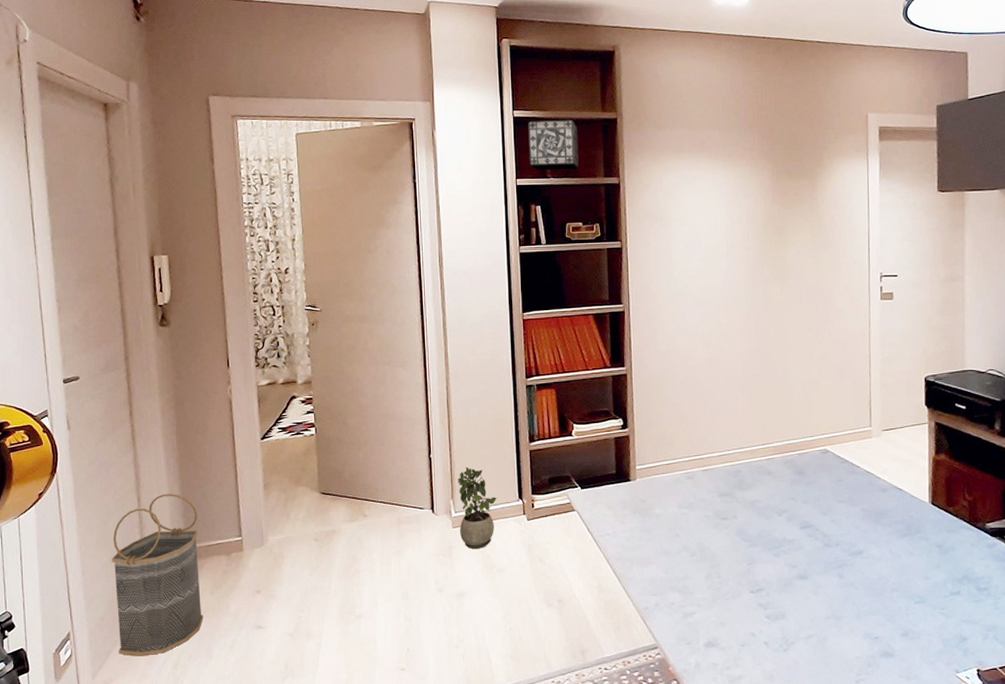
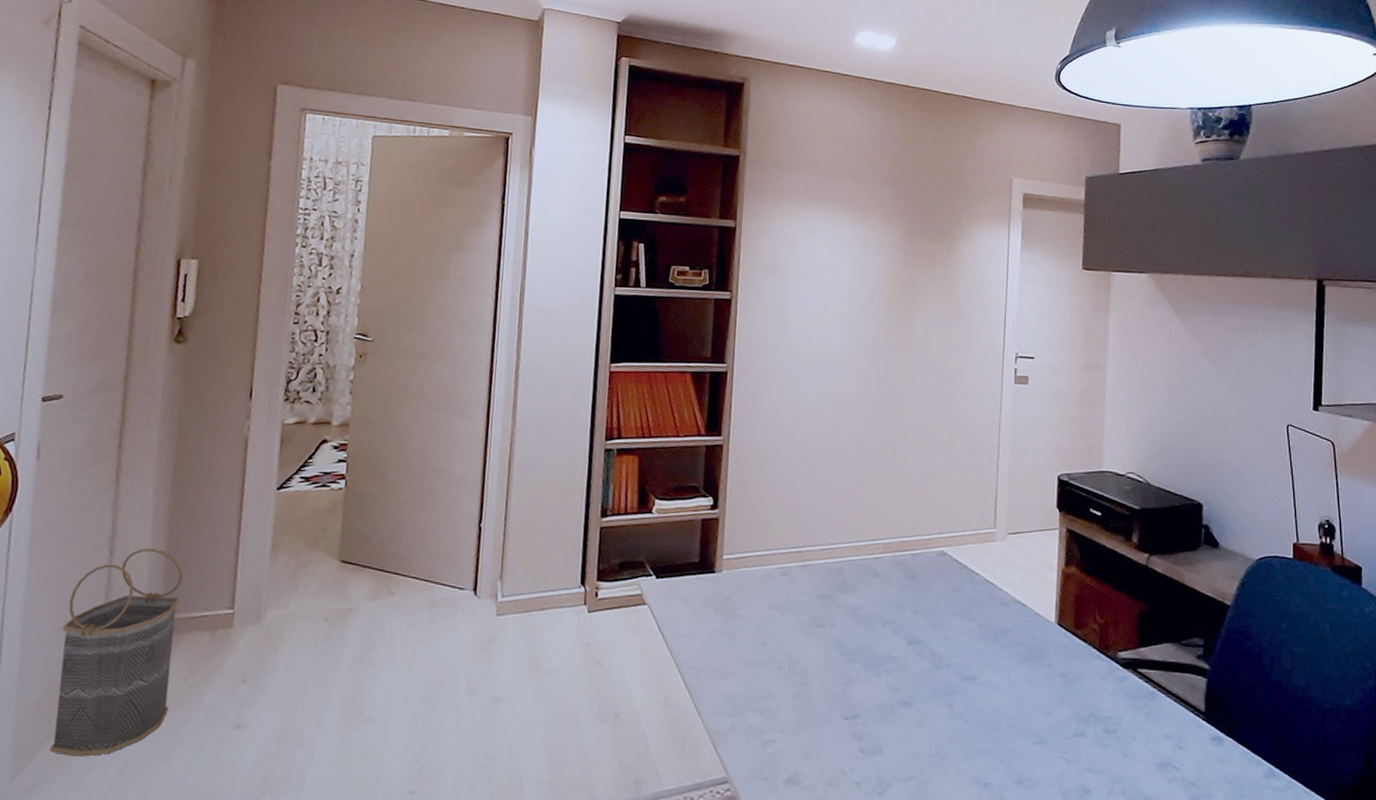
potted plant: present [458,466,497,549] -> none [505,541,554,644]
decorative box: present [528,120,579,171] -> none [636,149,695,207]

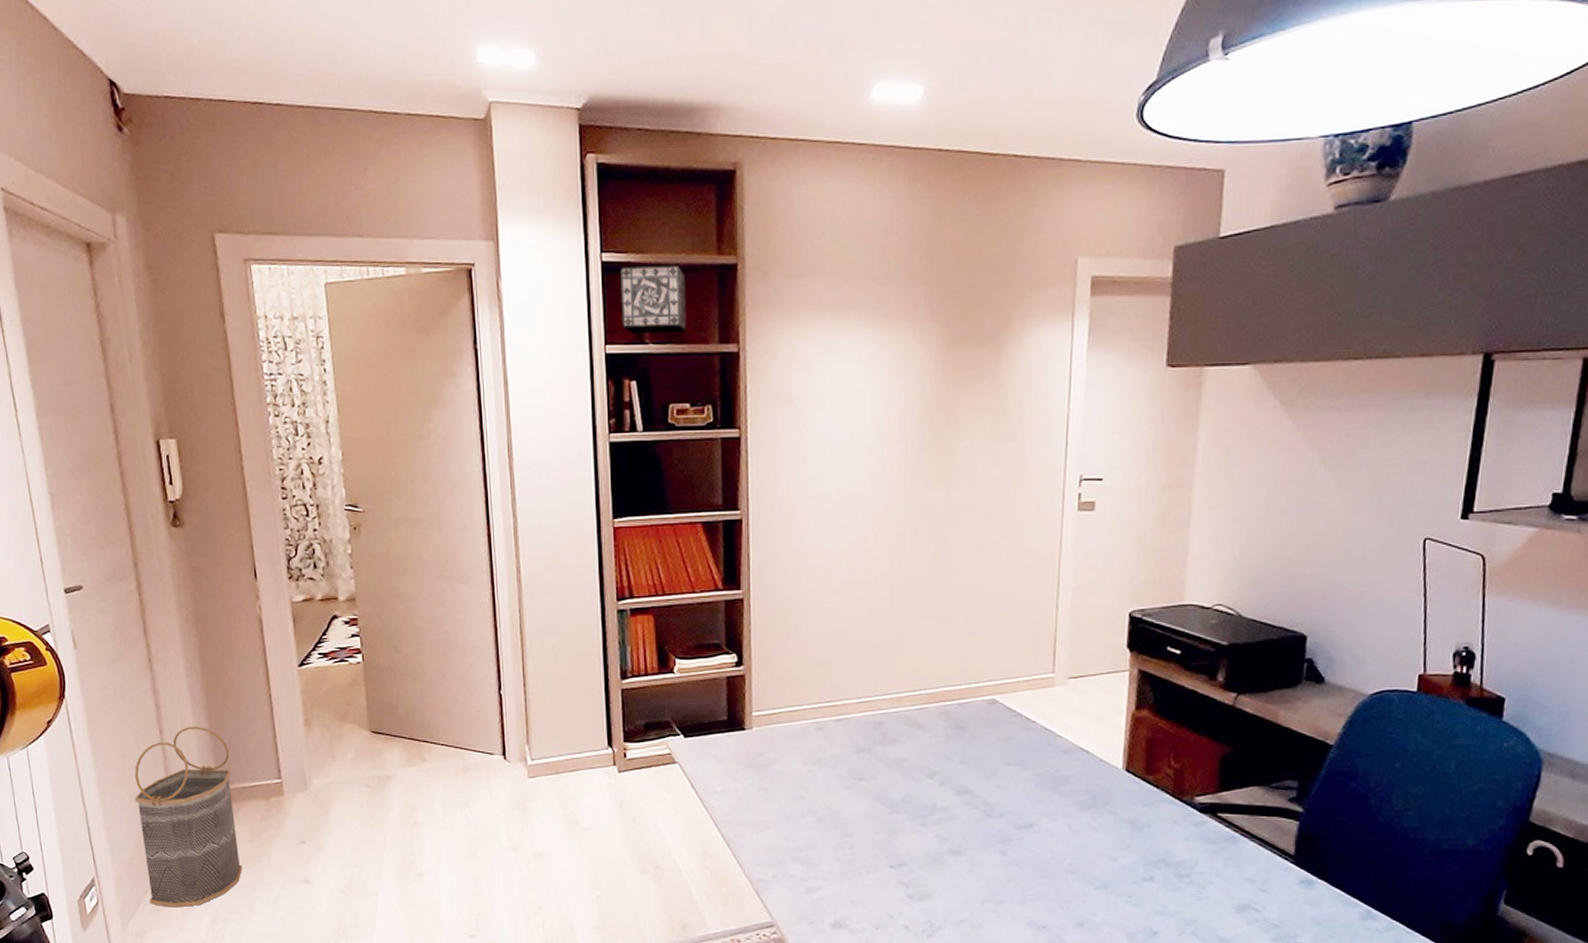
decorative box: none [636,149,695,207] -> present [620,266,686,334]

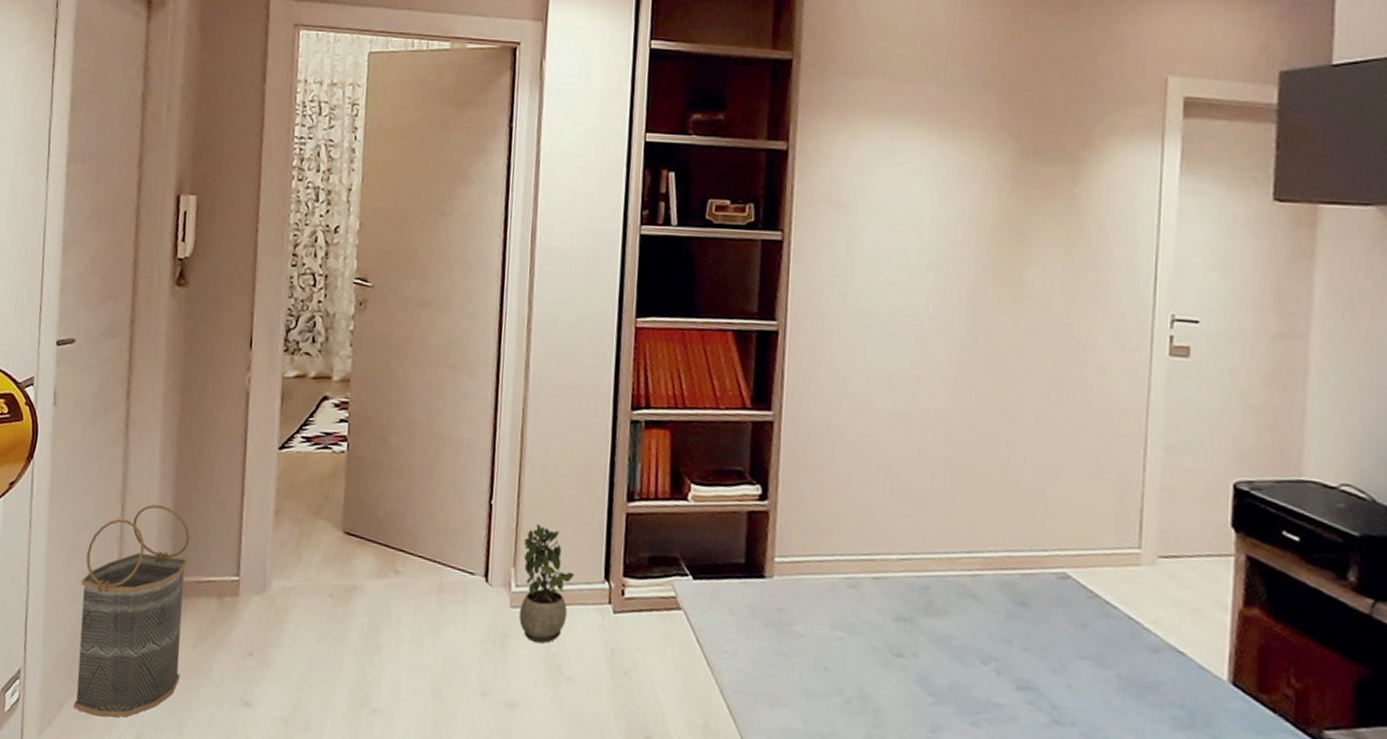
potted plant: none [534,706,581,803] -> present [519,523,575,643]
decorative box: present [620,266,686,334] -> none [665,56,737,126]

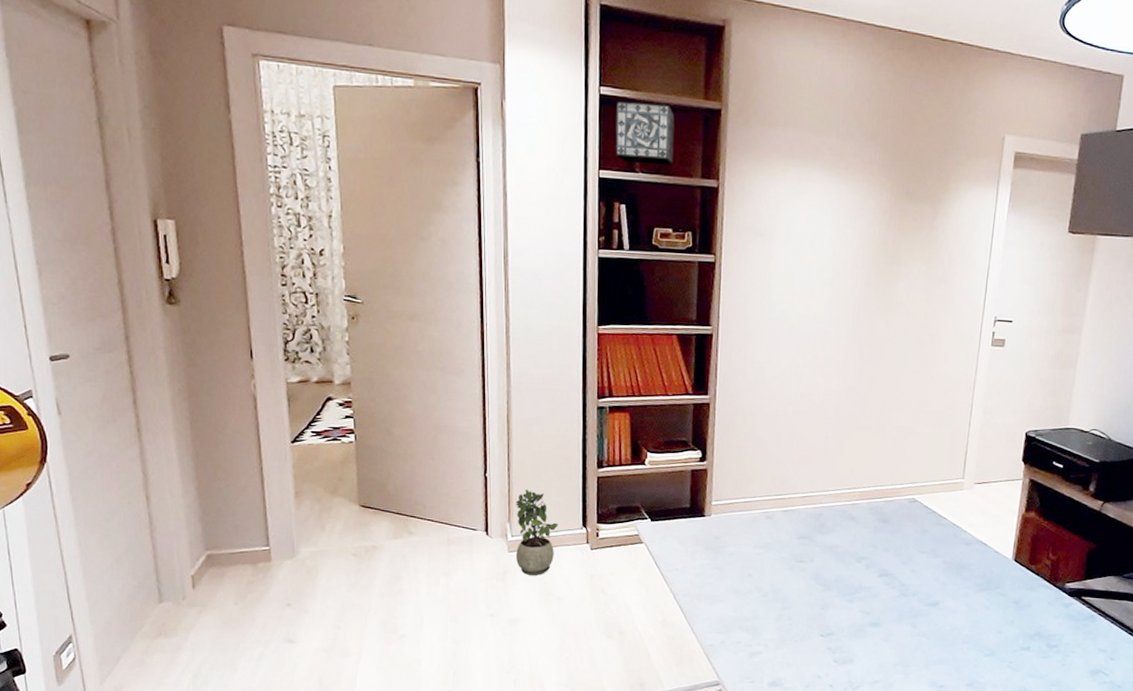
basket: present [74,504,191,718] -> none [118,494,227,664]
decorative box: none [665,56,737,126] -> present [615,101,675,166]

